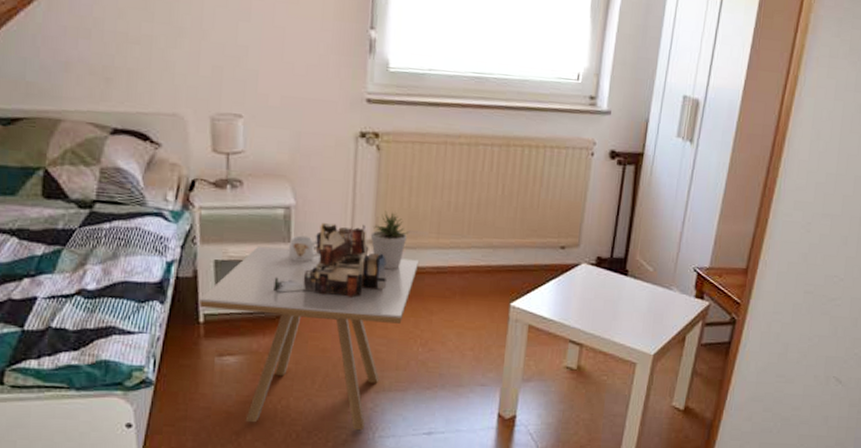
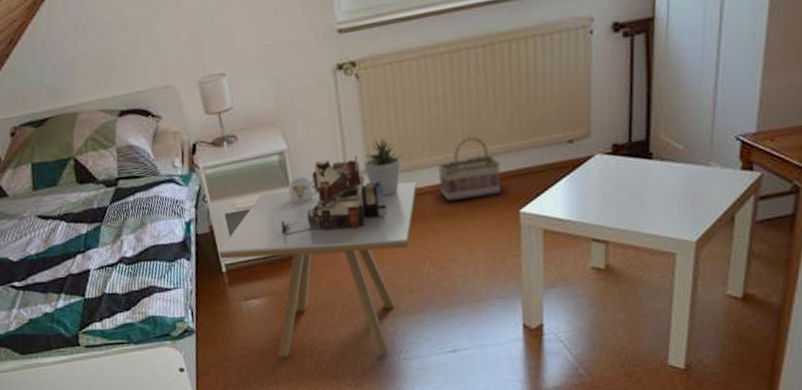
basket: none [440,225,499,286] -> present [437,135,501,202]

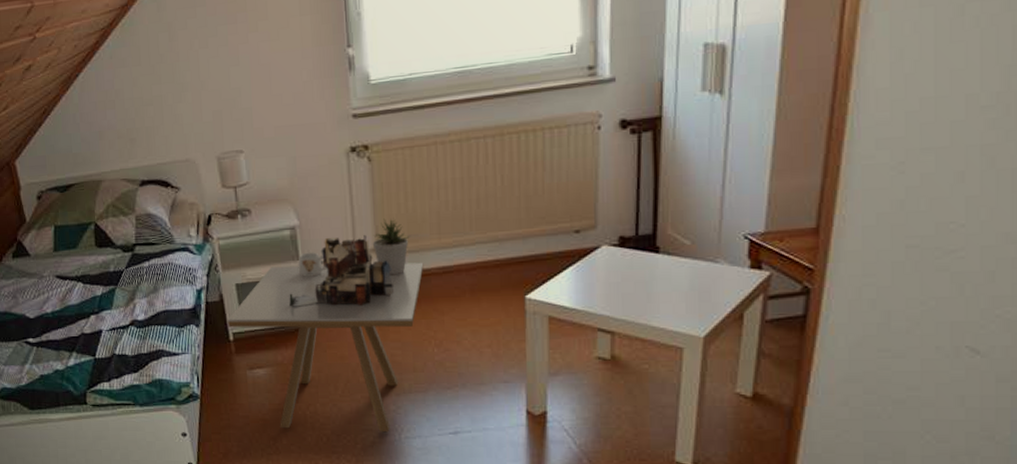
basket: present [437,135,501,202] -> none [444,220,507,284]

